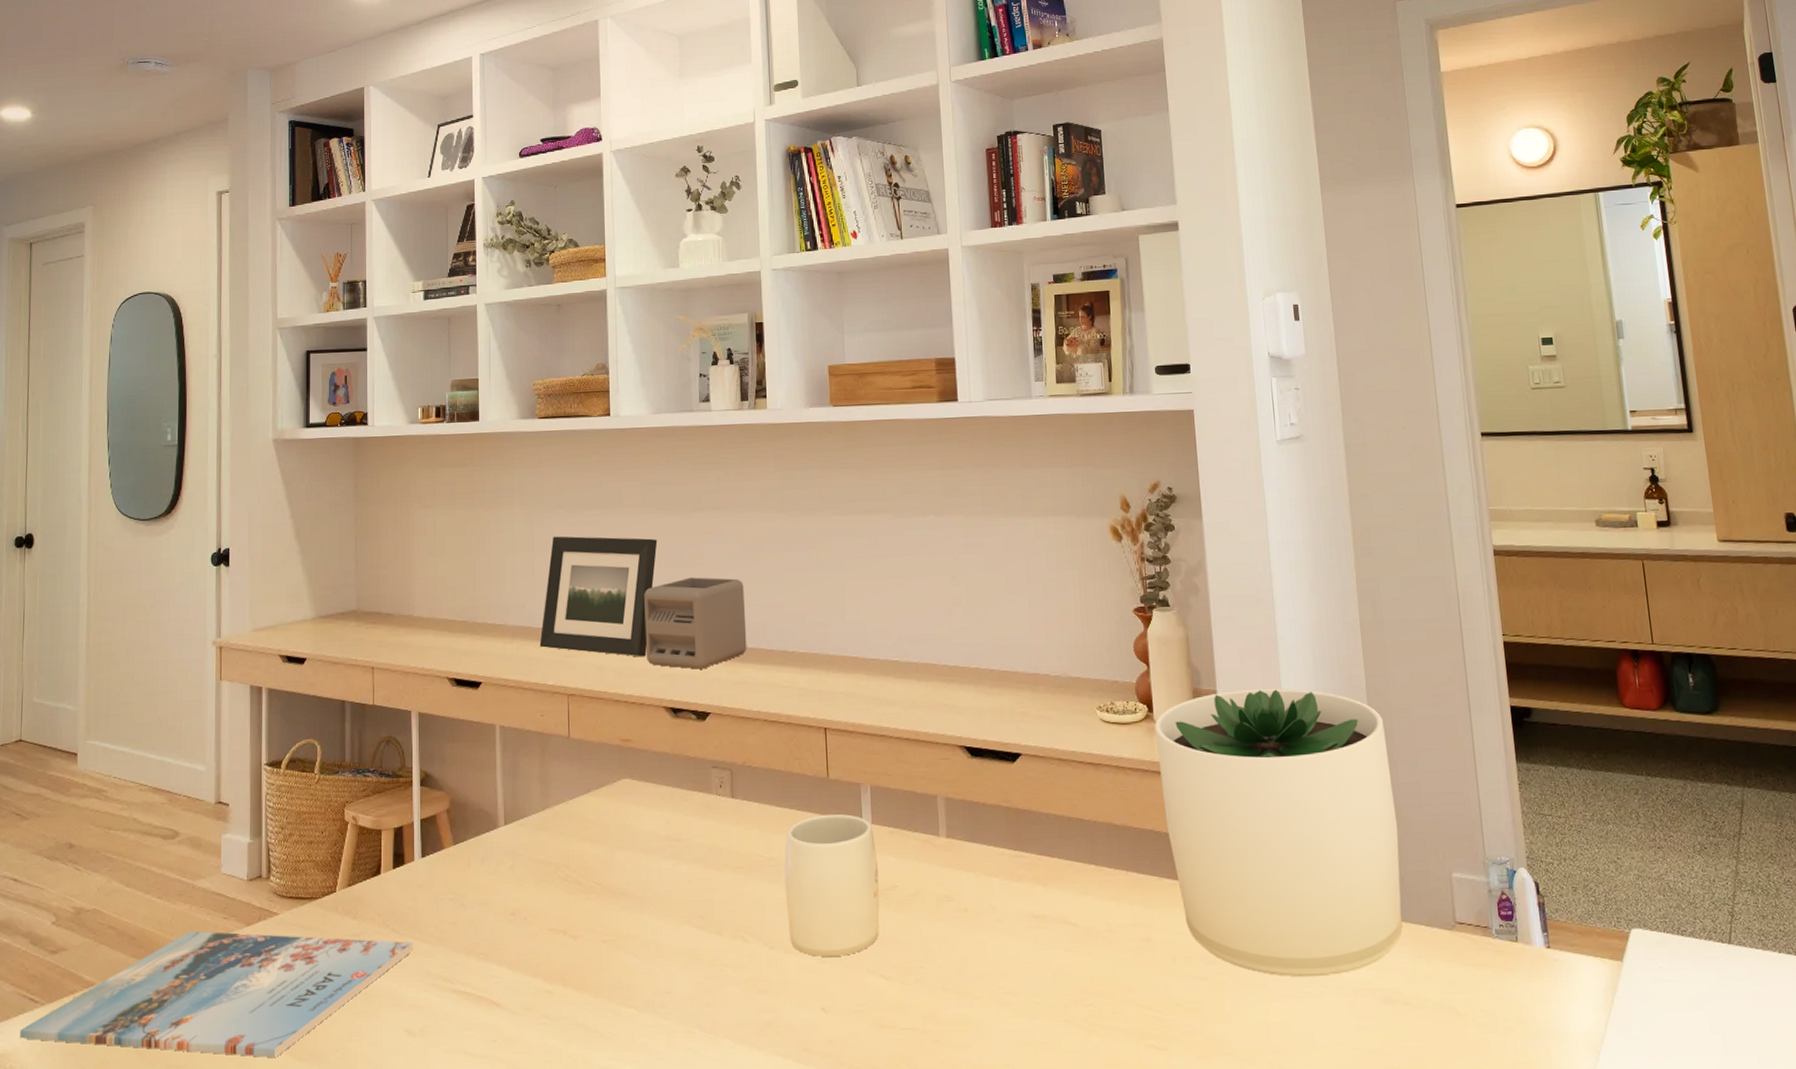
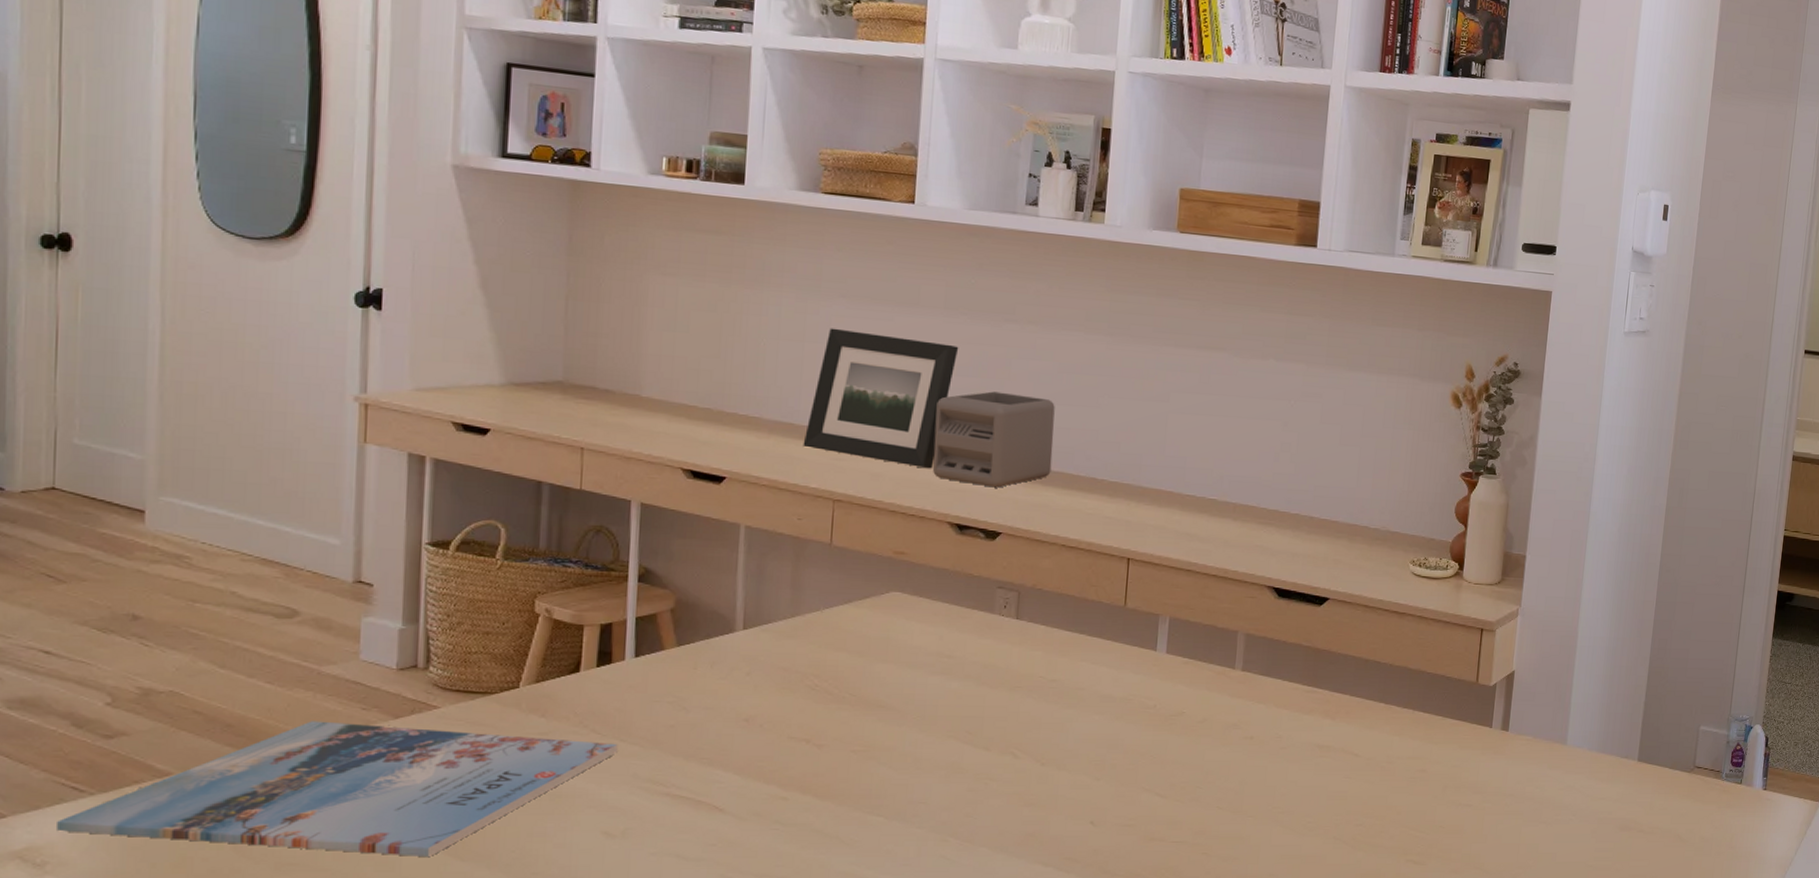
mug: present [784,814,880,957] -> none [1064,642,1168,775]
planter: present [1154,688,1403,977] -> none [1457,557,1669,807]

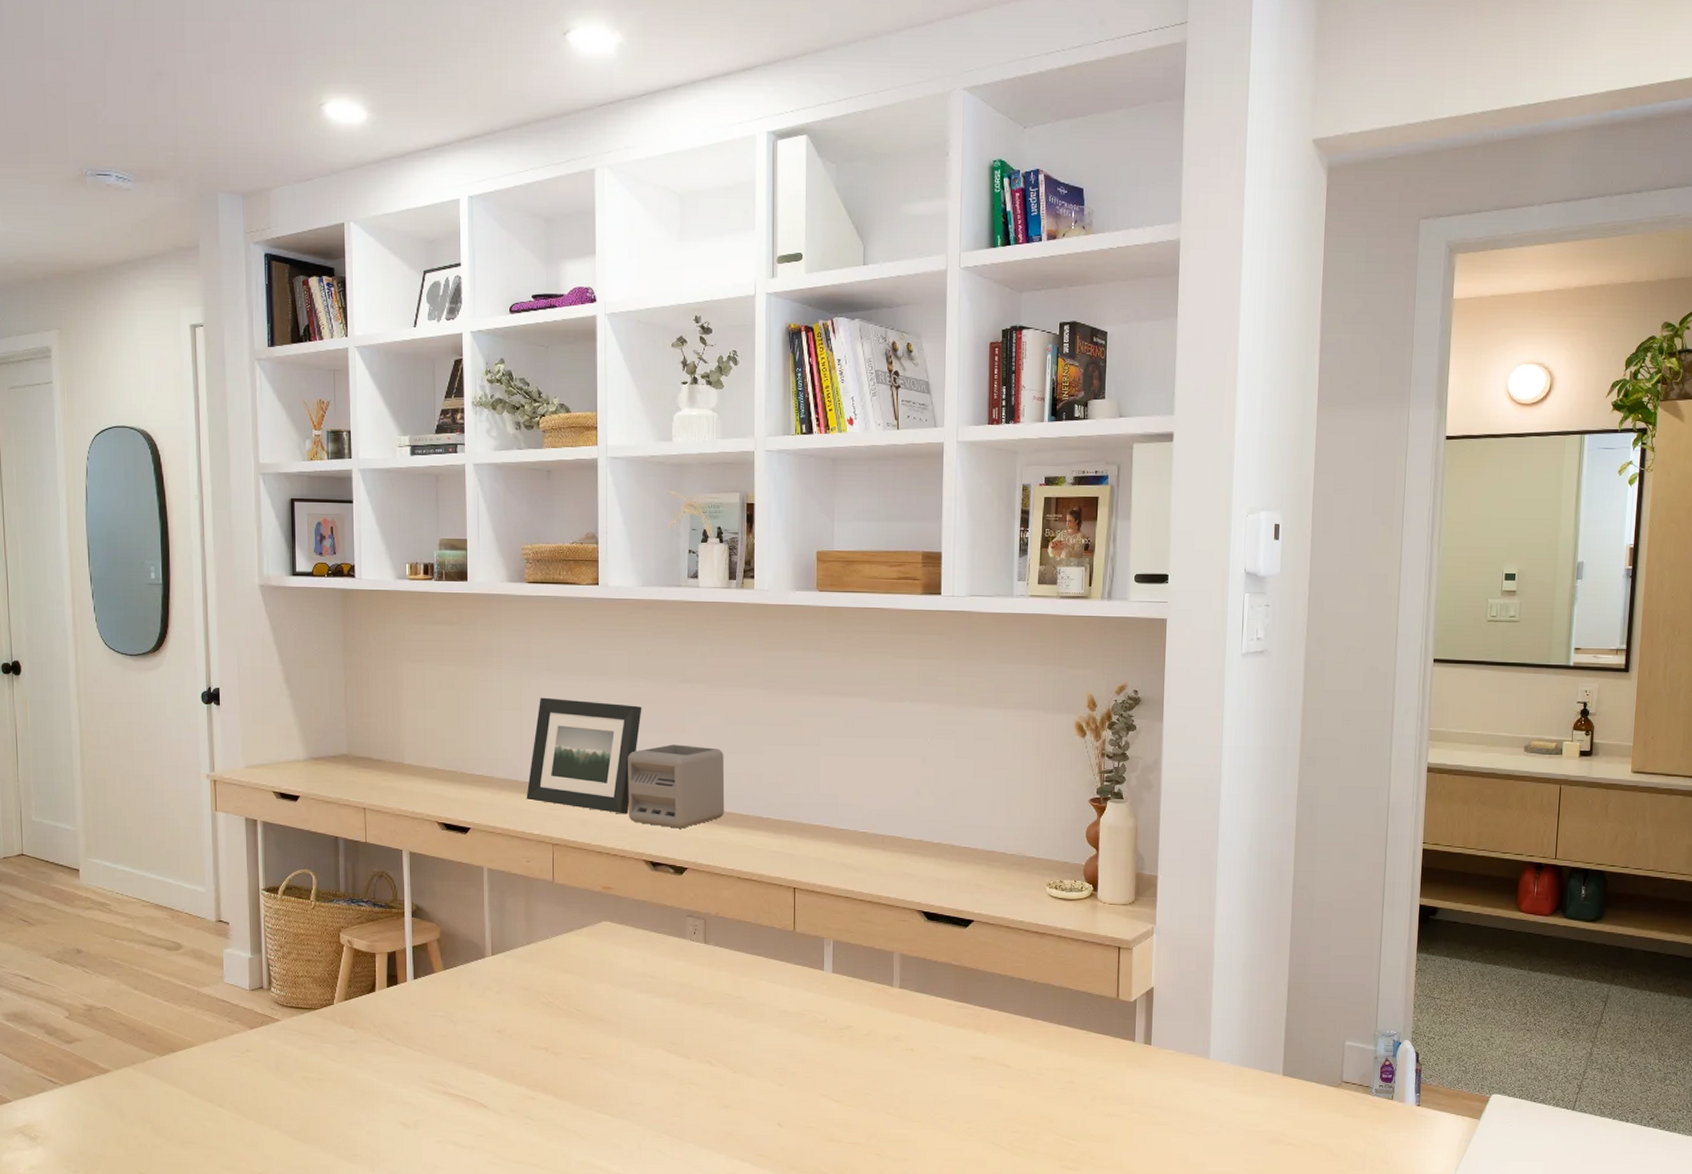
magazine: present [57,721,618,858] -> none [42,1031,407,1140]

